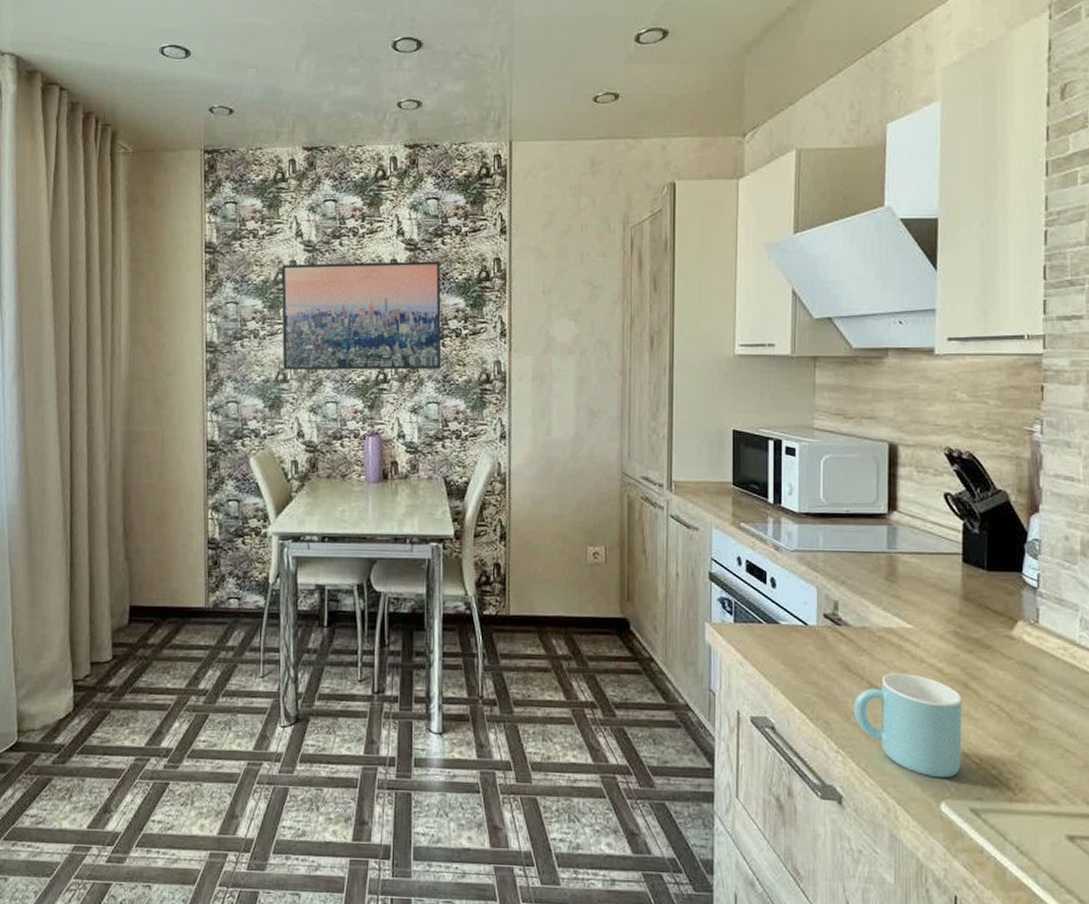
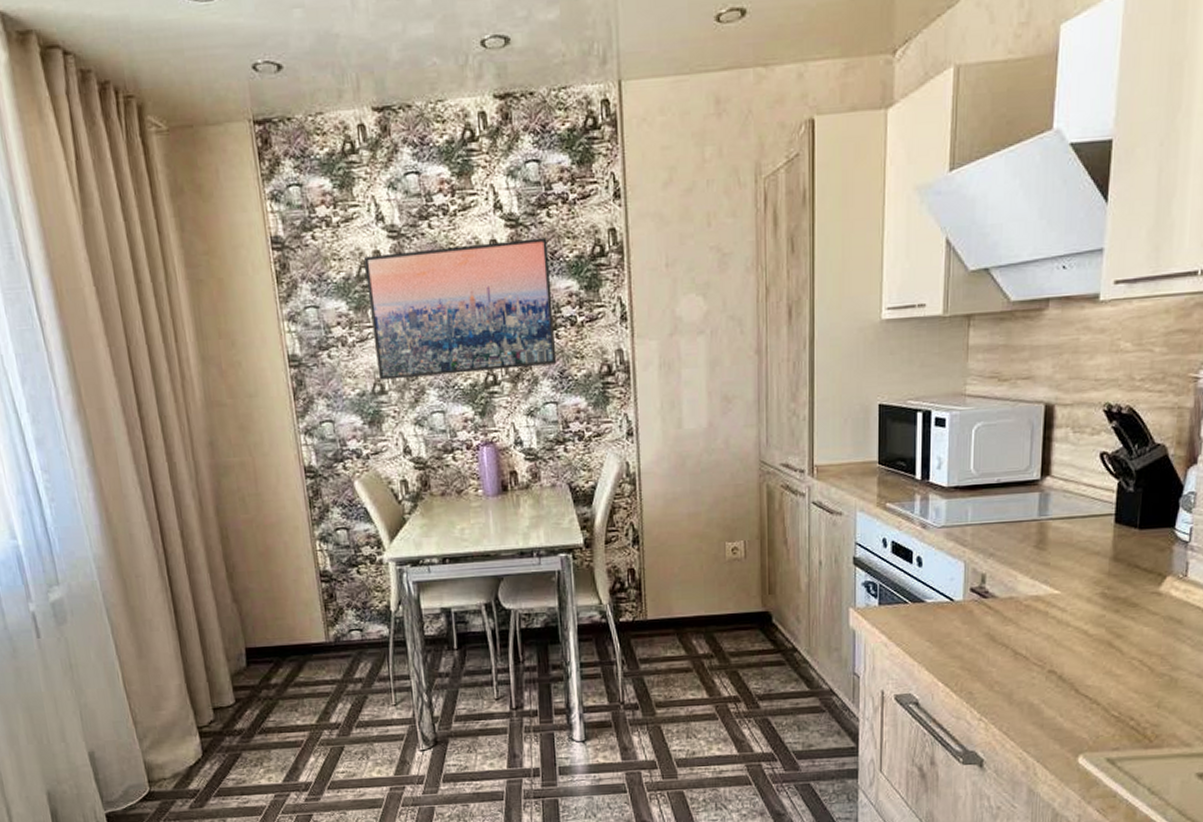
mug: present [853,673,962,778] -> none [997,638,1105,734]

